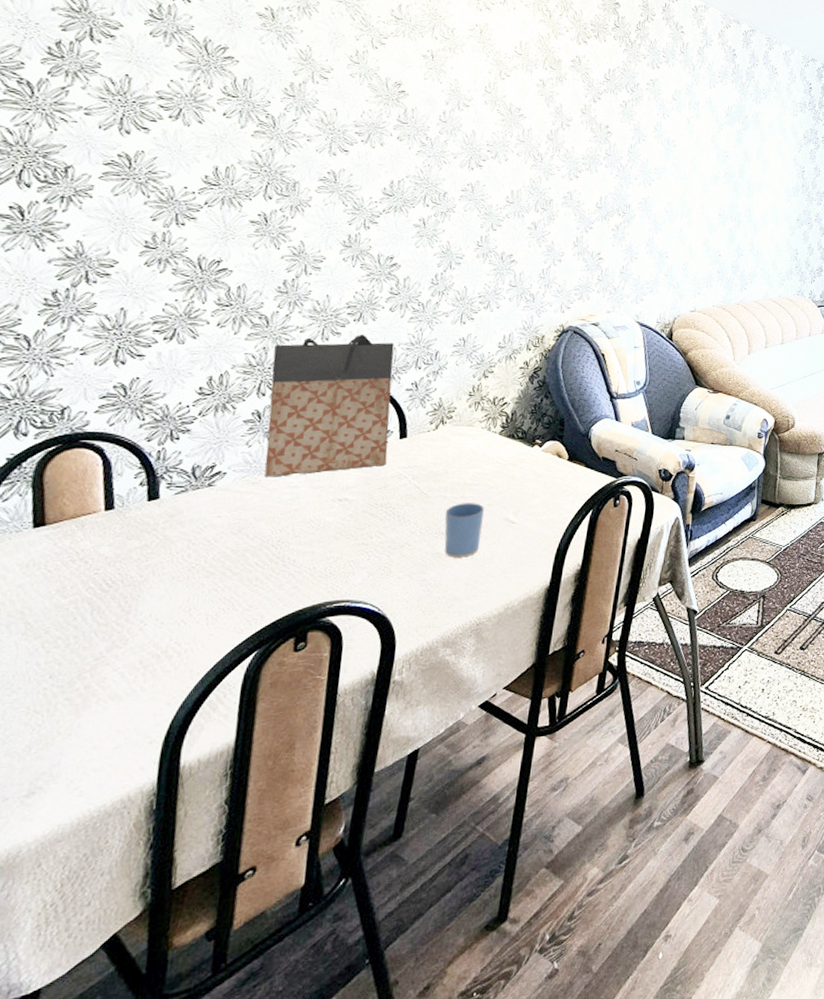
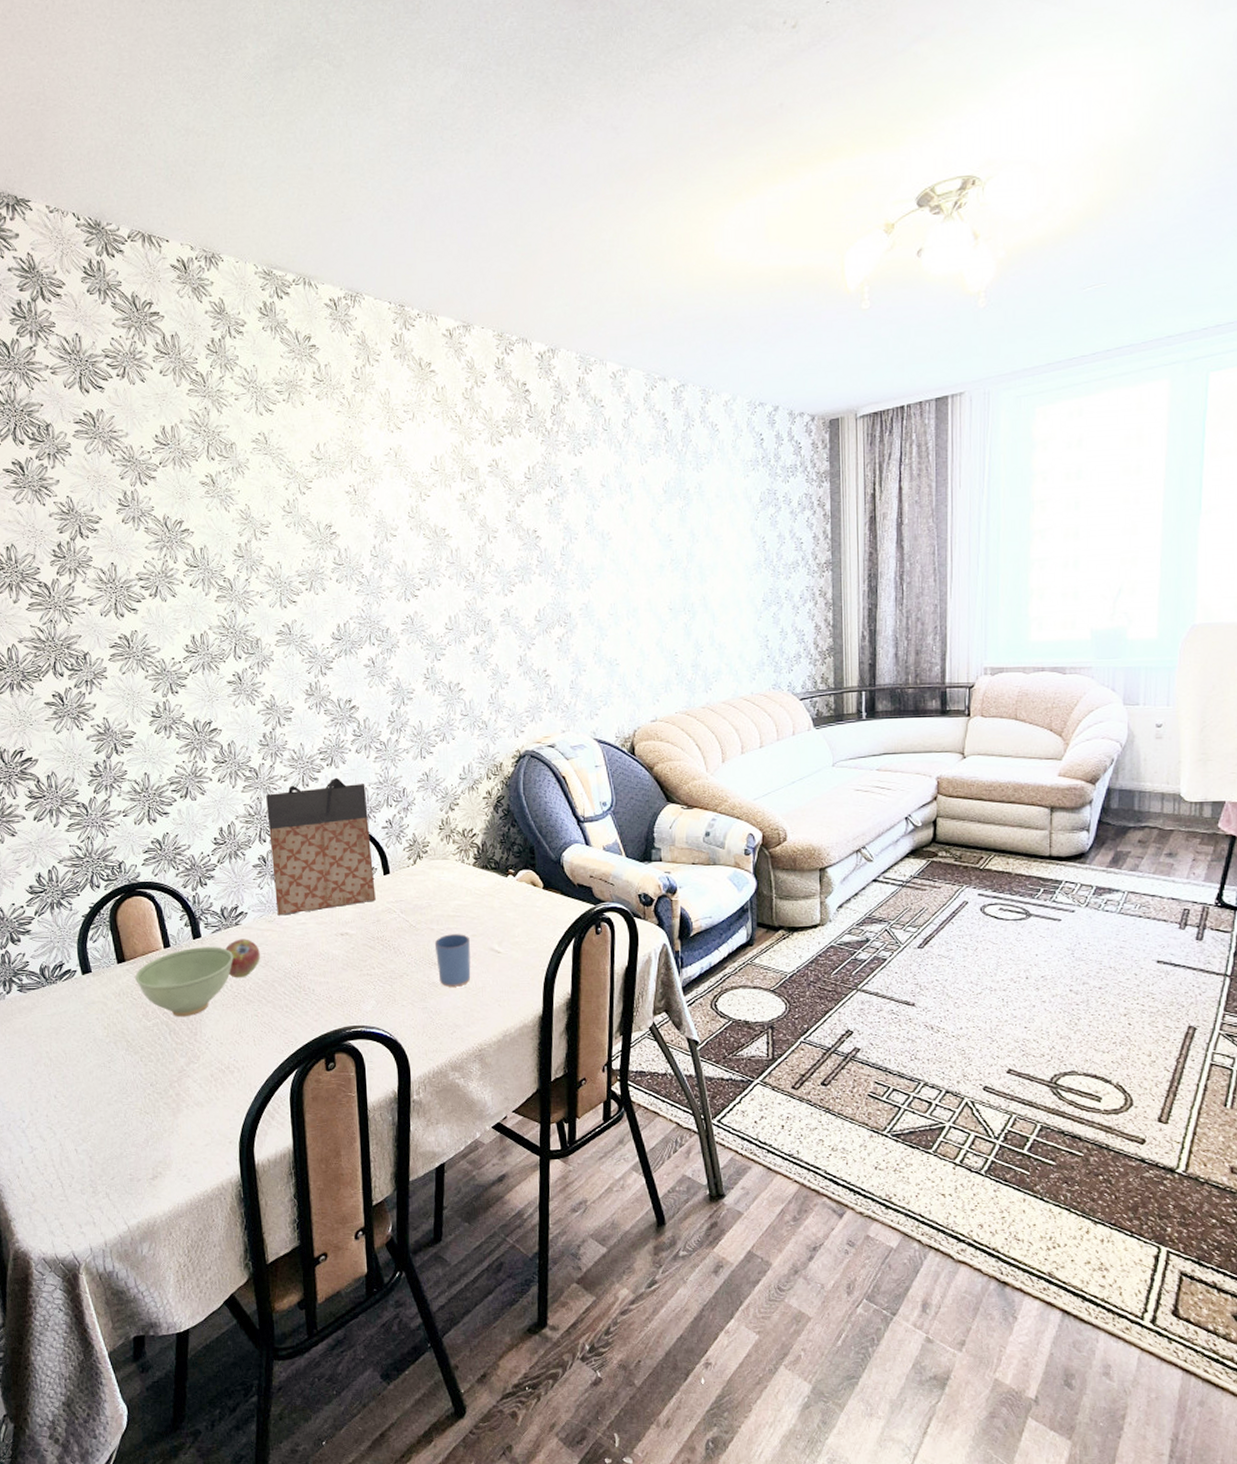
bowl: none [55,510,199,593] -> present [135,947,233,1017]
fruit: none [188,502,234,547] -> present [225,939,260,978]

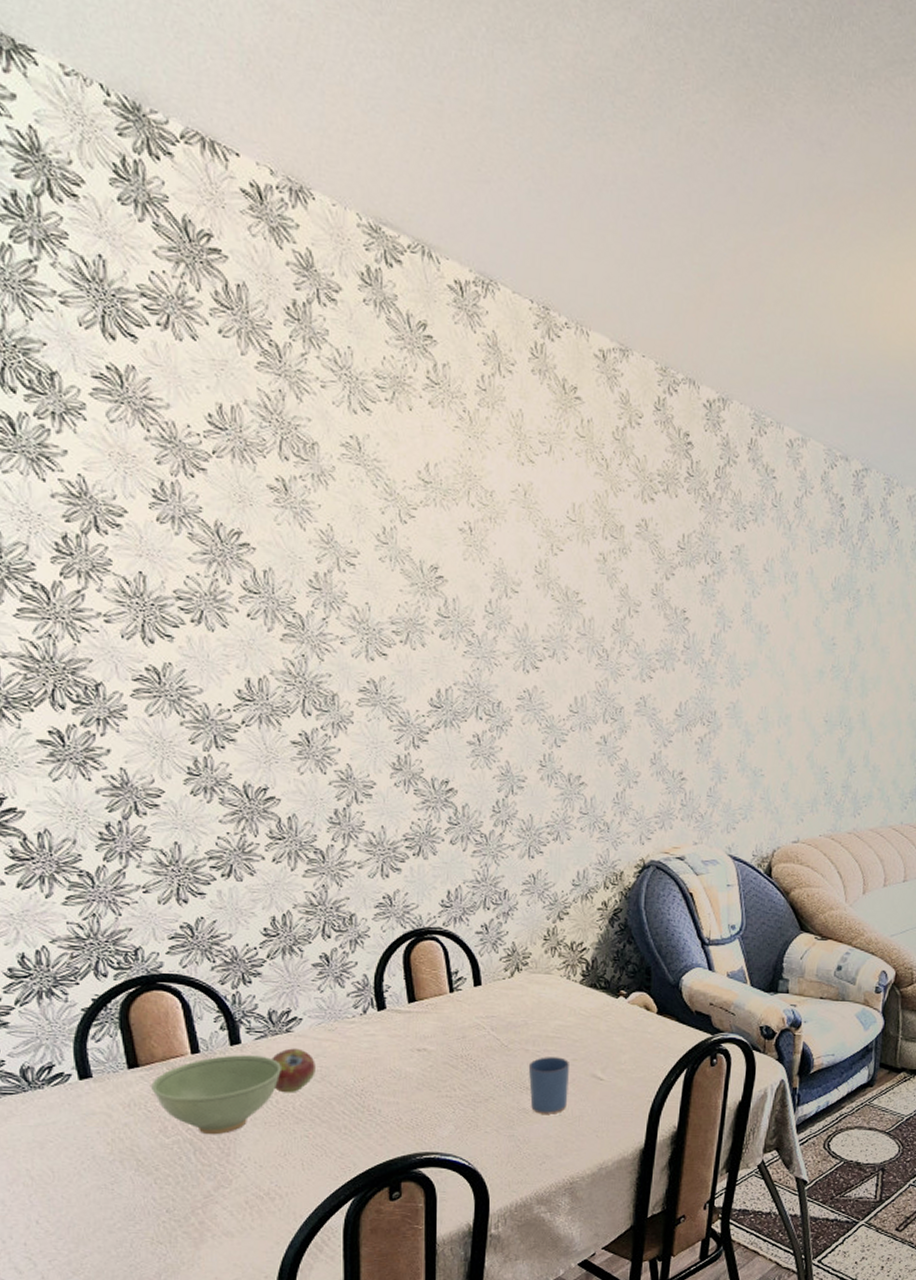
bag: present [266,777,376,916] -> none [334,870,463,1025]

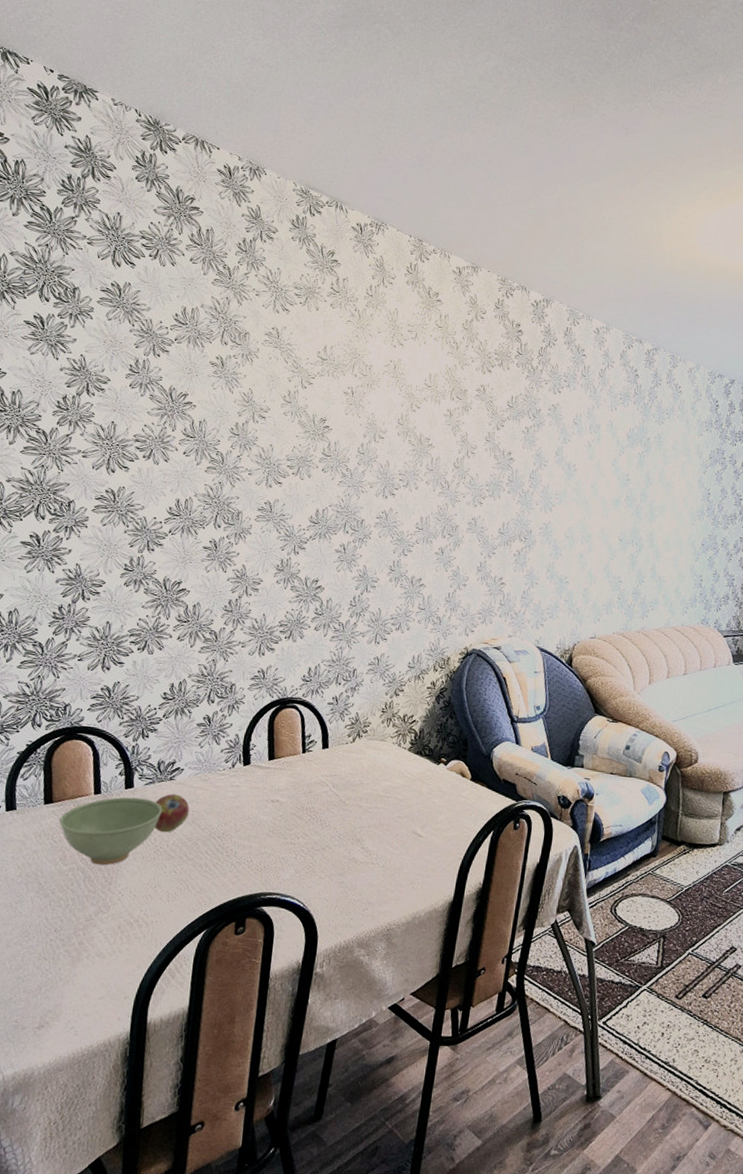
mug: present [528,1057,569,1114] -> none [359,813,395,865]

